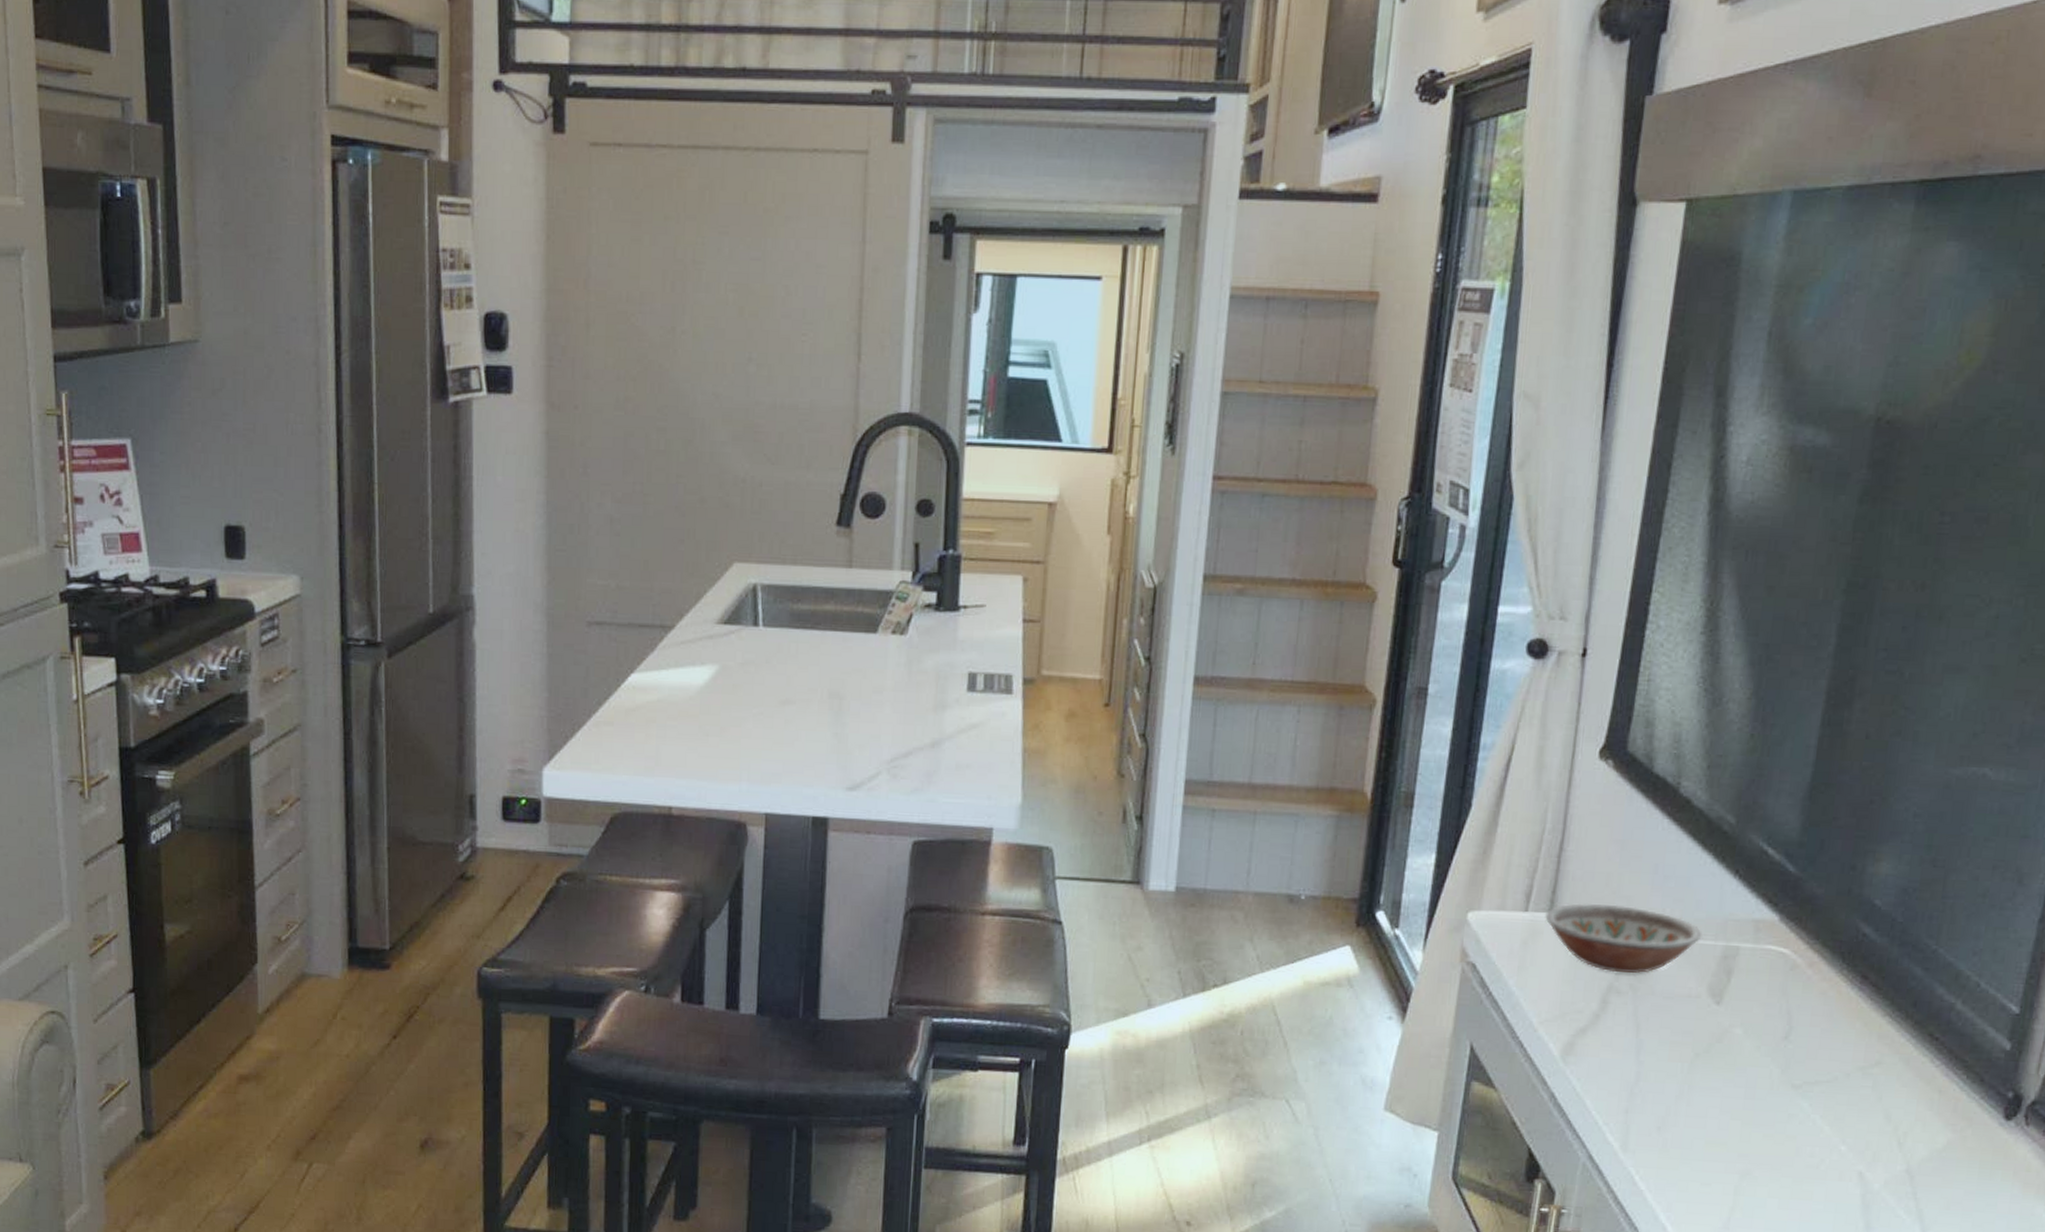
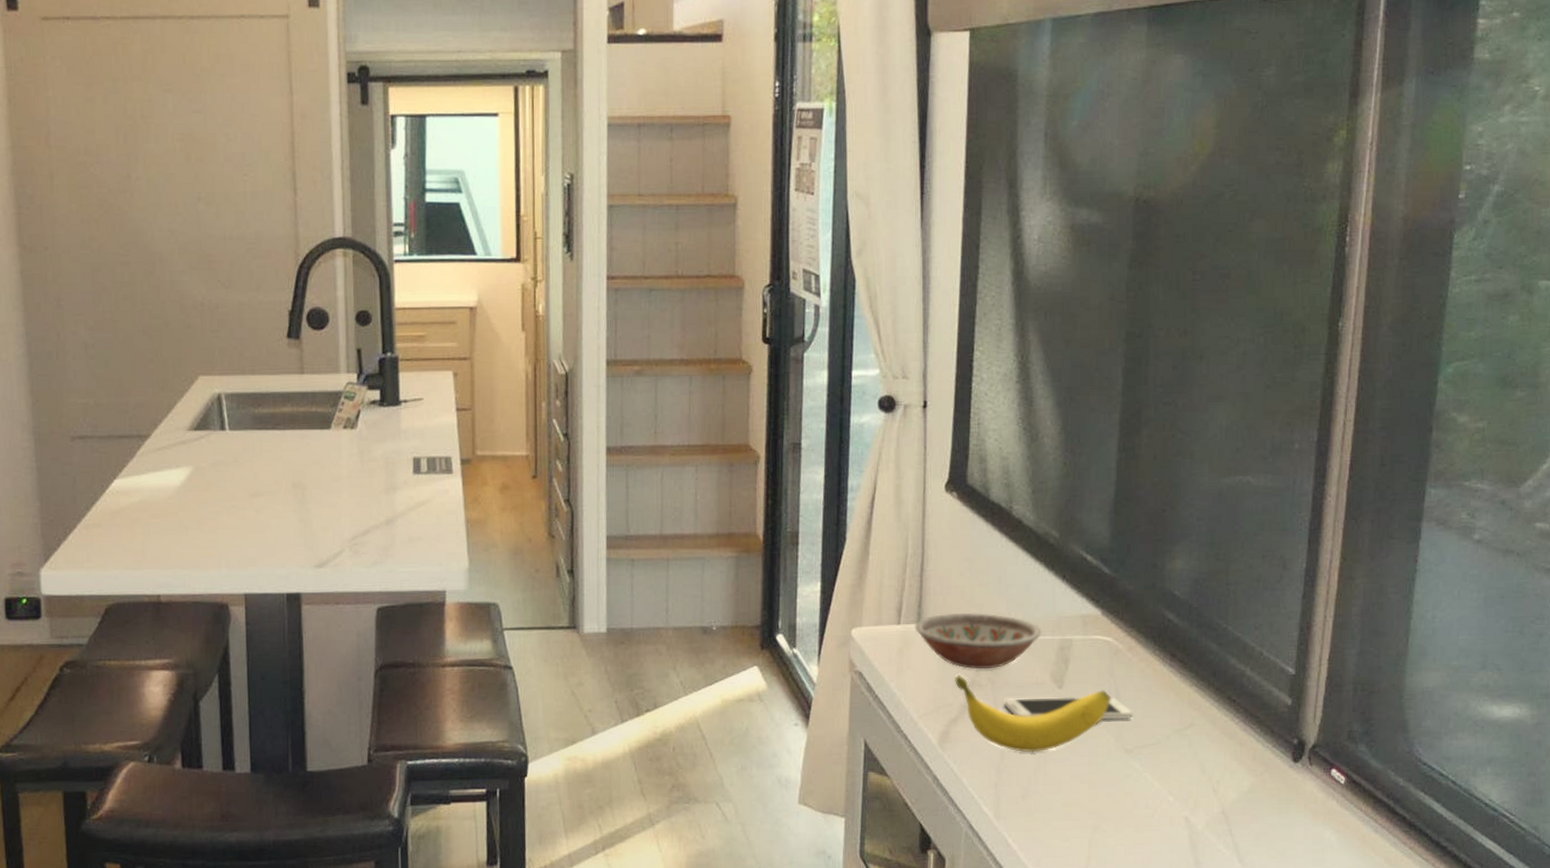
banana: none [1588,977,1781,1078] -> present [955,675,1111,753]
smartphone: none [1646,1010,1808,1048] -> present [1004,697,1134,719]

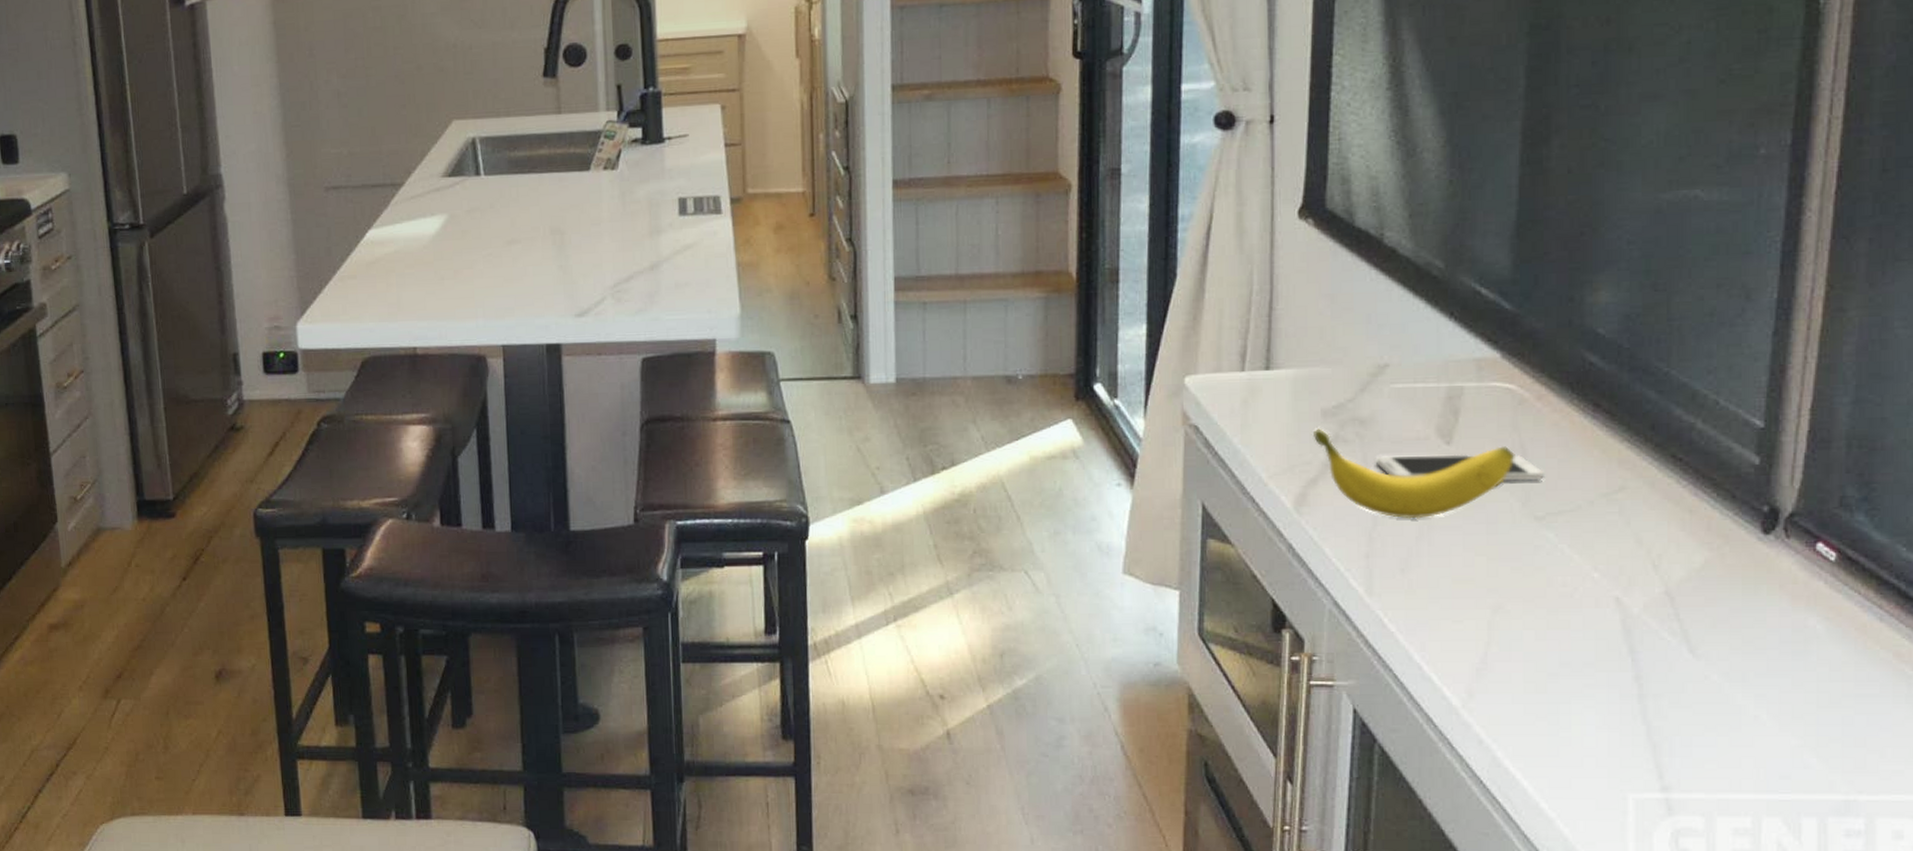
bowl: present [915,612,1042,669] -> none [1262,356,1424,422]

